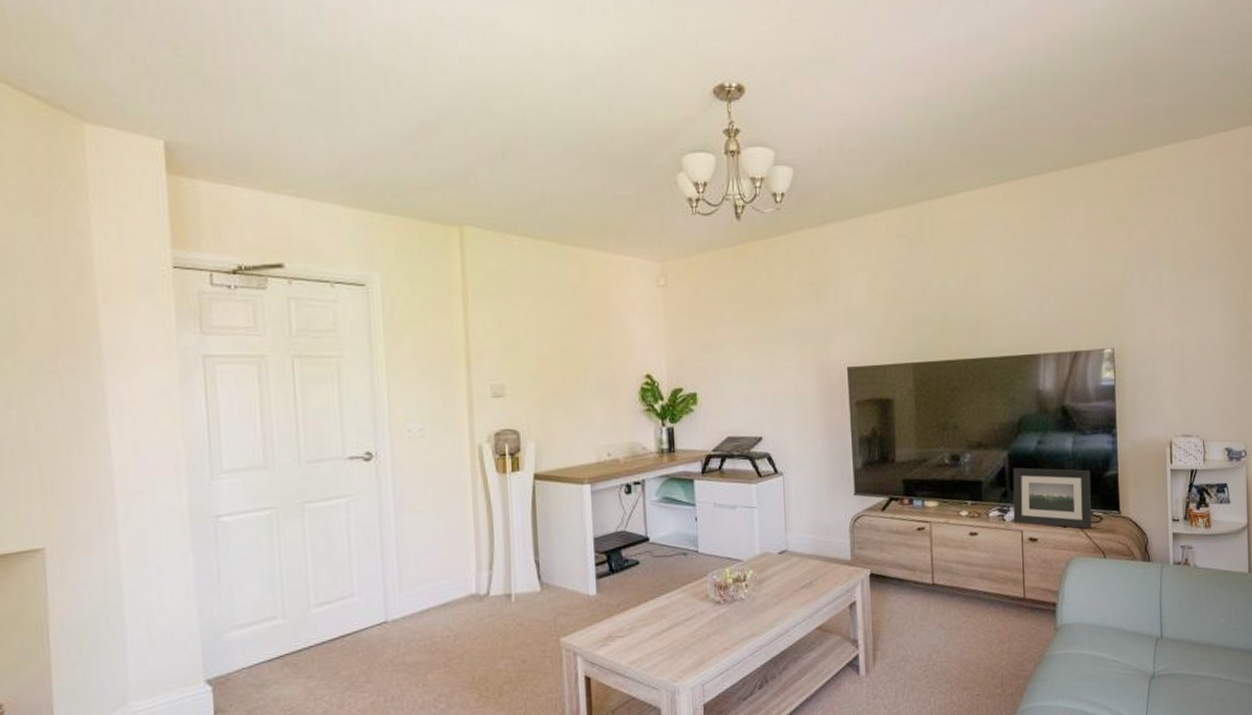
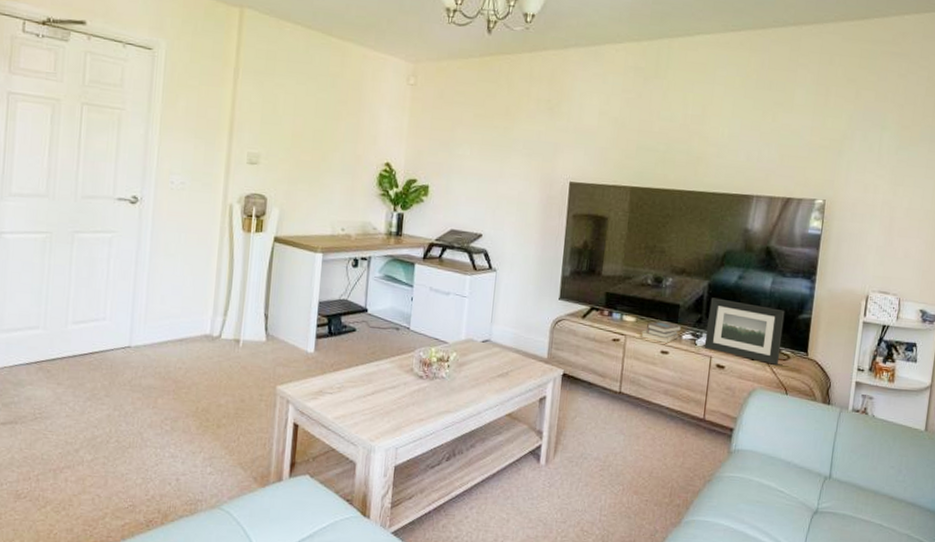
books: none [945,500,987,525] -> present [640,321,681,344]

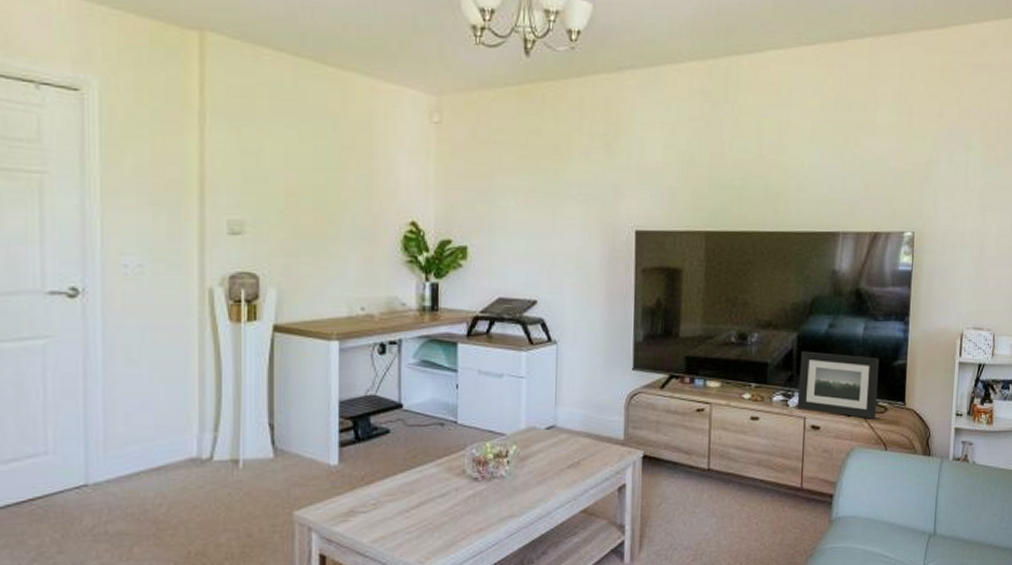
books: present [640,321,681,344] -> none [726,383,771,409]

